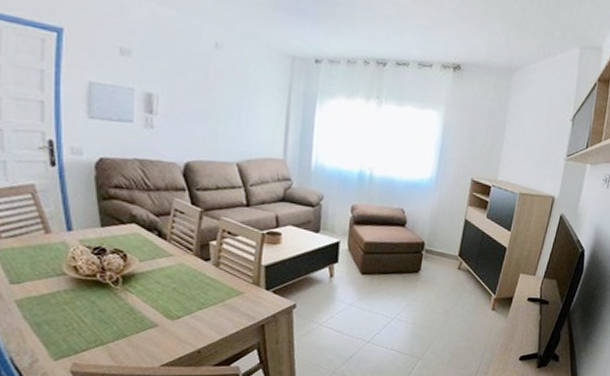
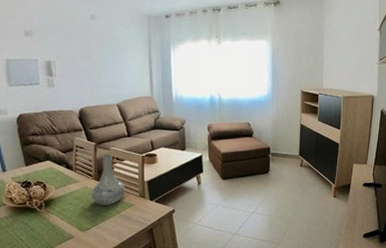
vase: none [187,224,236,290] -> present [90,153,126,206]

